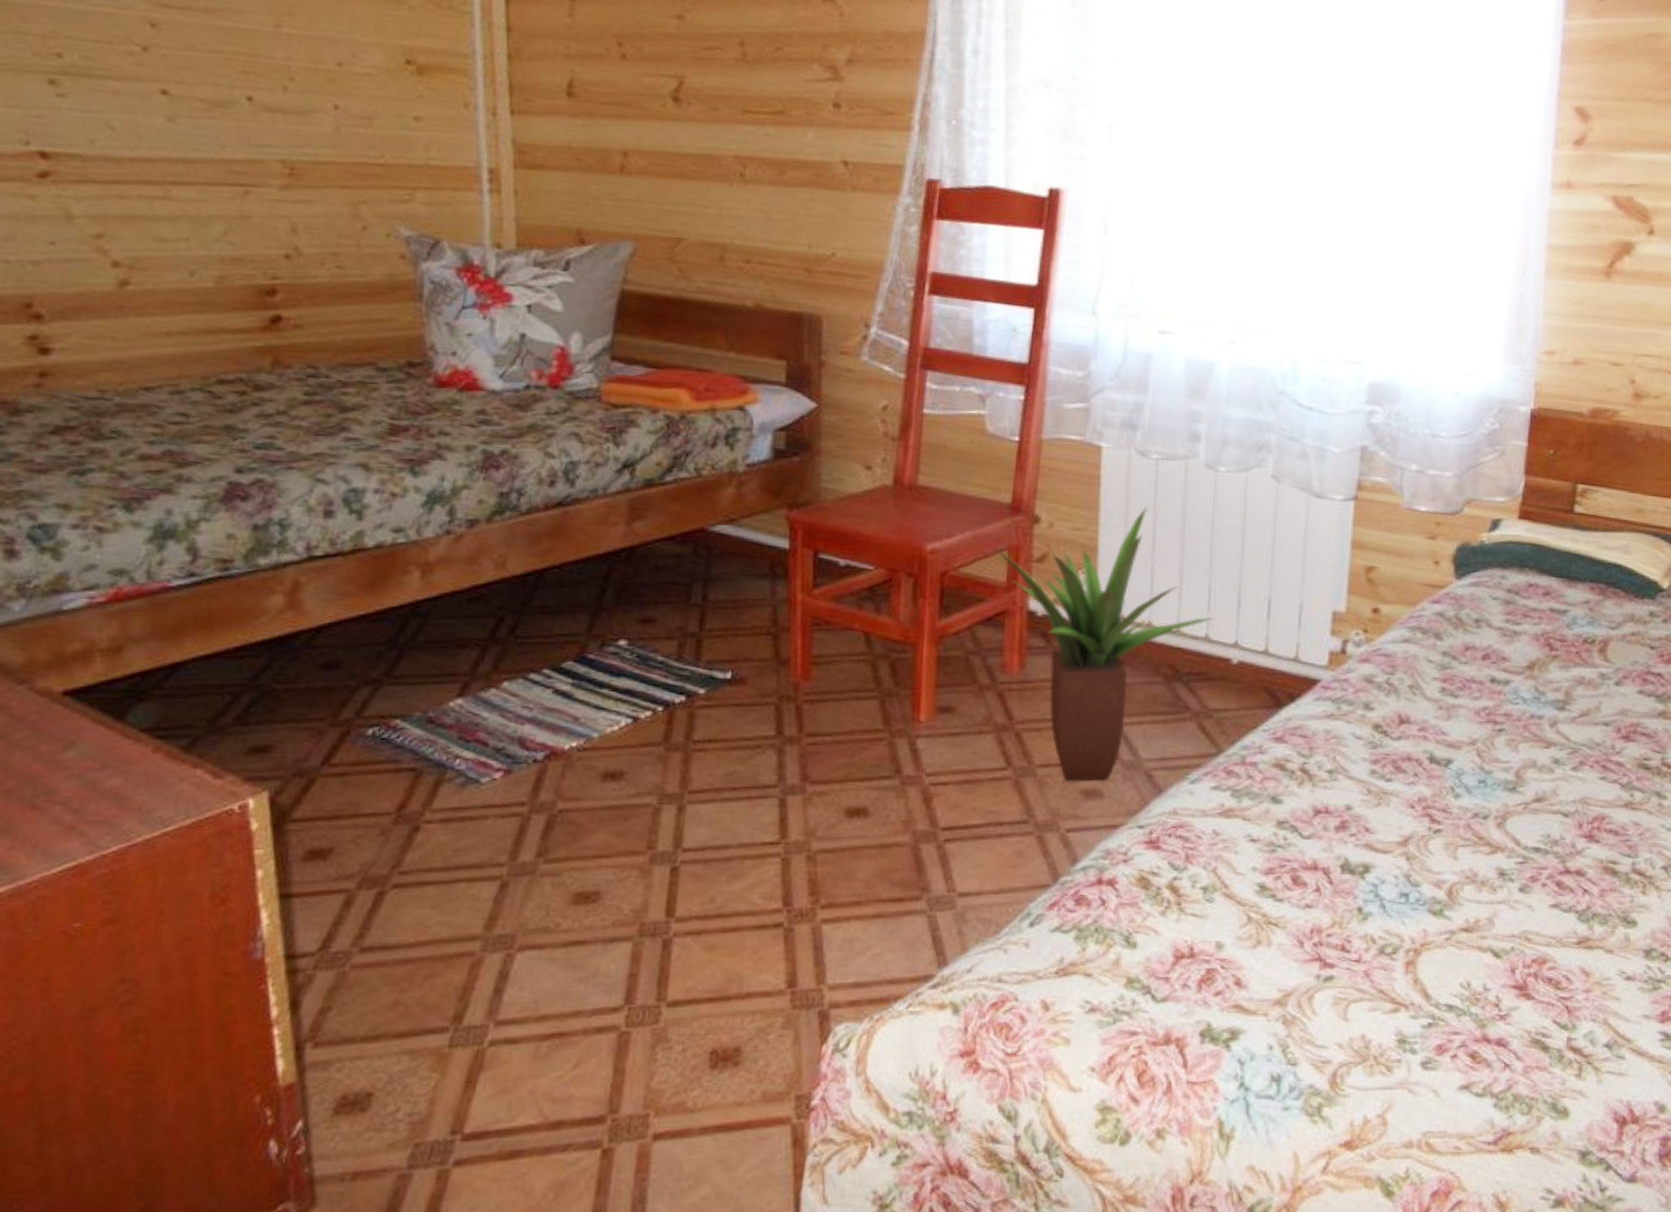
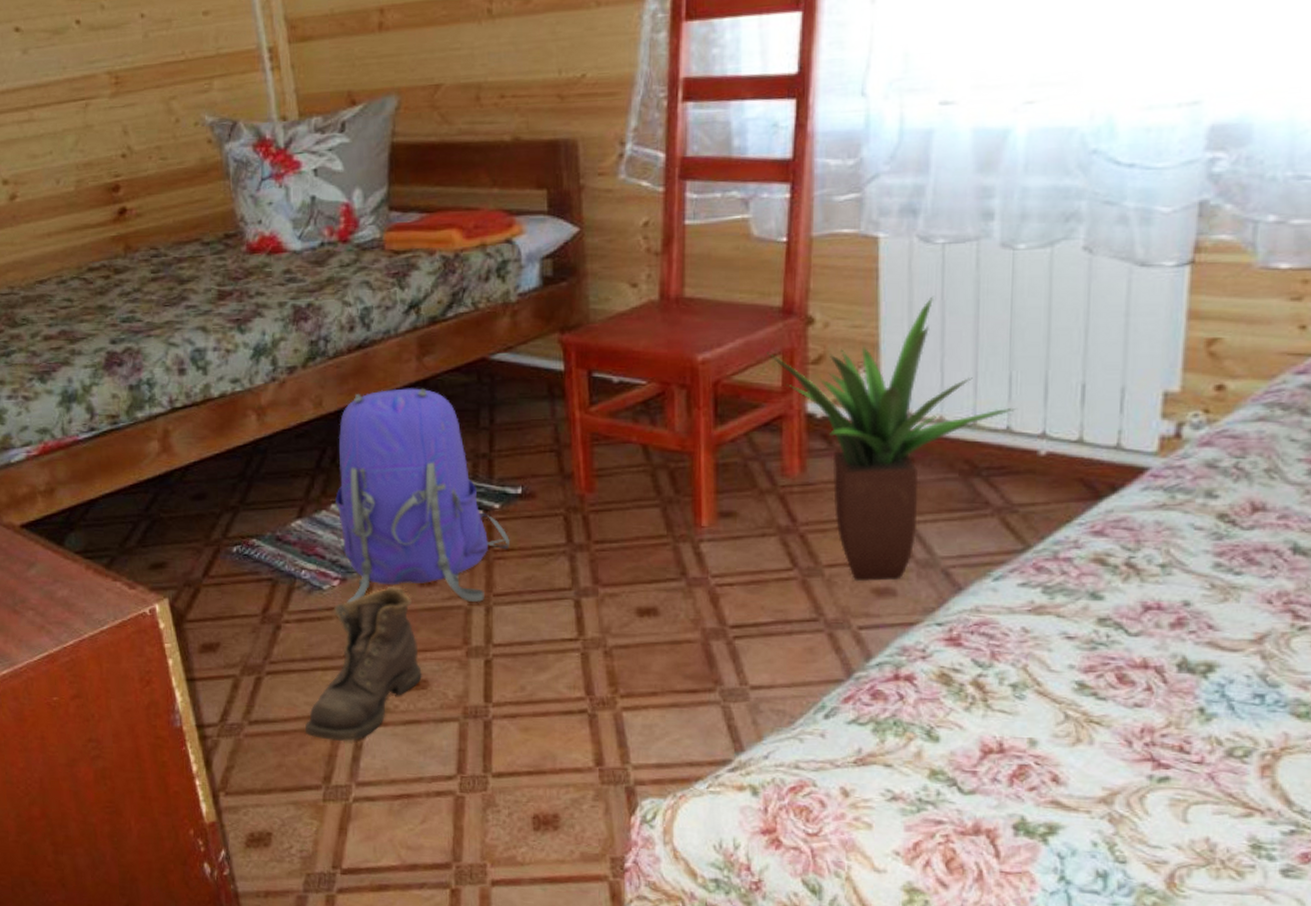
boot: none [436,781,594,971] -> present [305,587,422,742]
backpack: none [505,554,714,800] -> present [335,388,511,603]

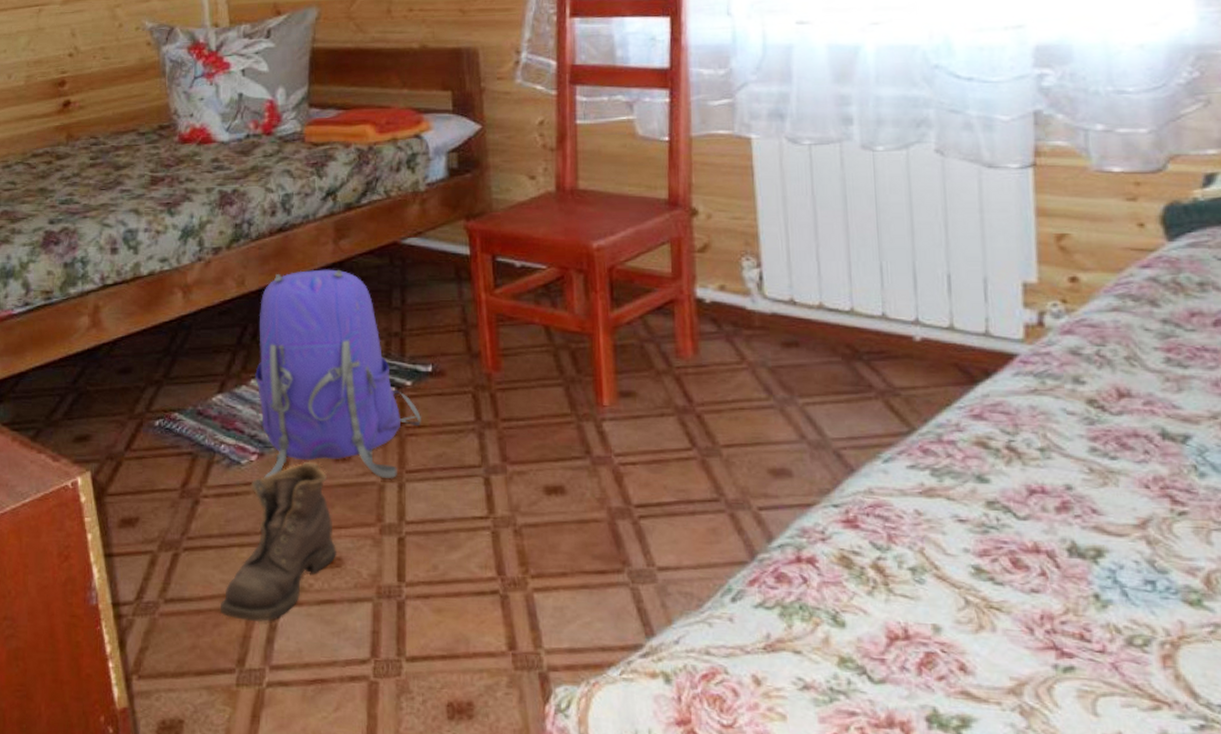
potted plant: present [766,296,1017,580] -> none [655,191,890,461]

